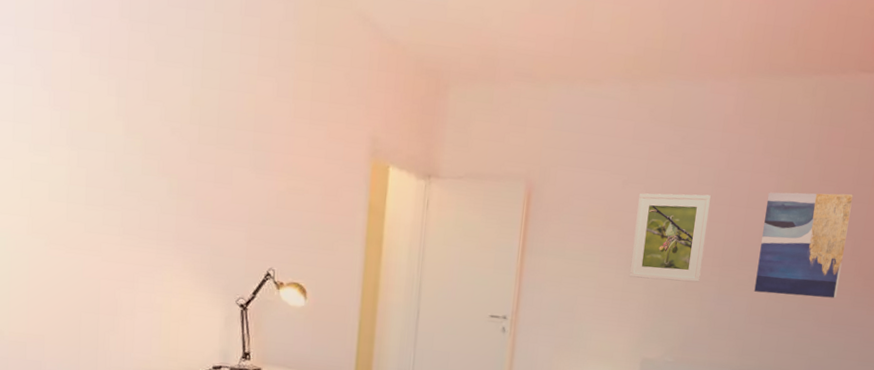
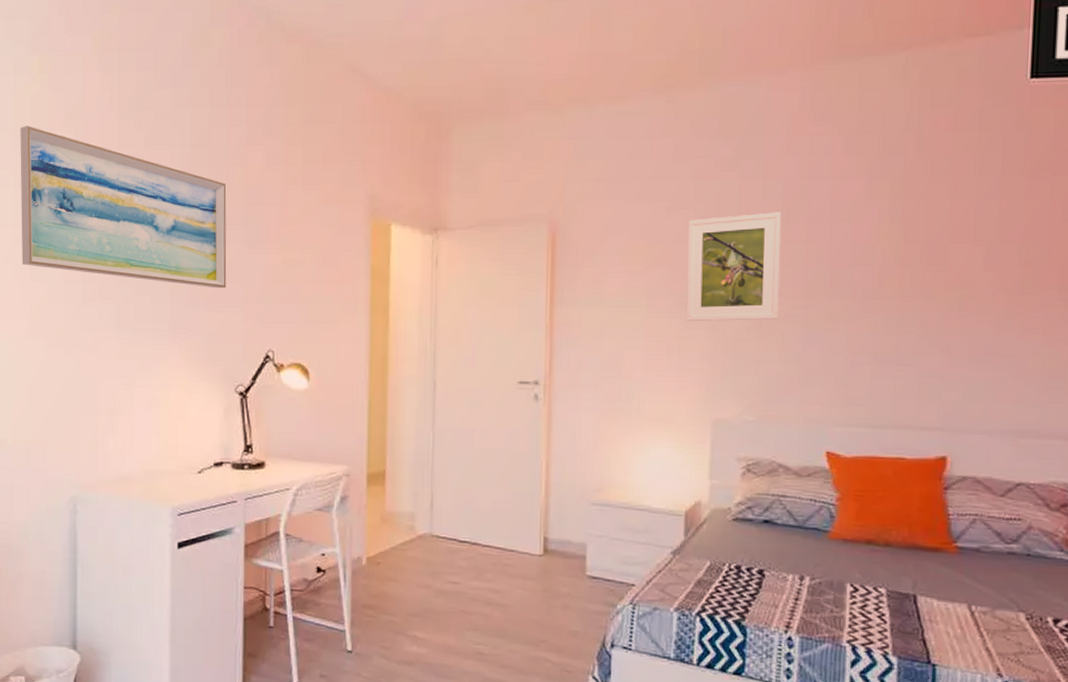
wall art: none [21,22,236,208] -> present [20,126,227,289]
wall art: present [754,192,853,299] -> none [854,188,977,325]

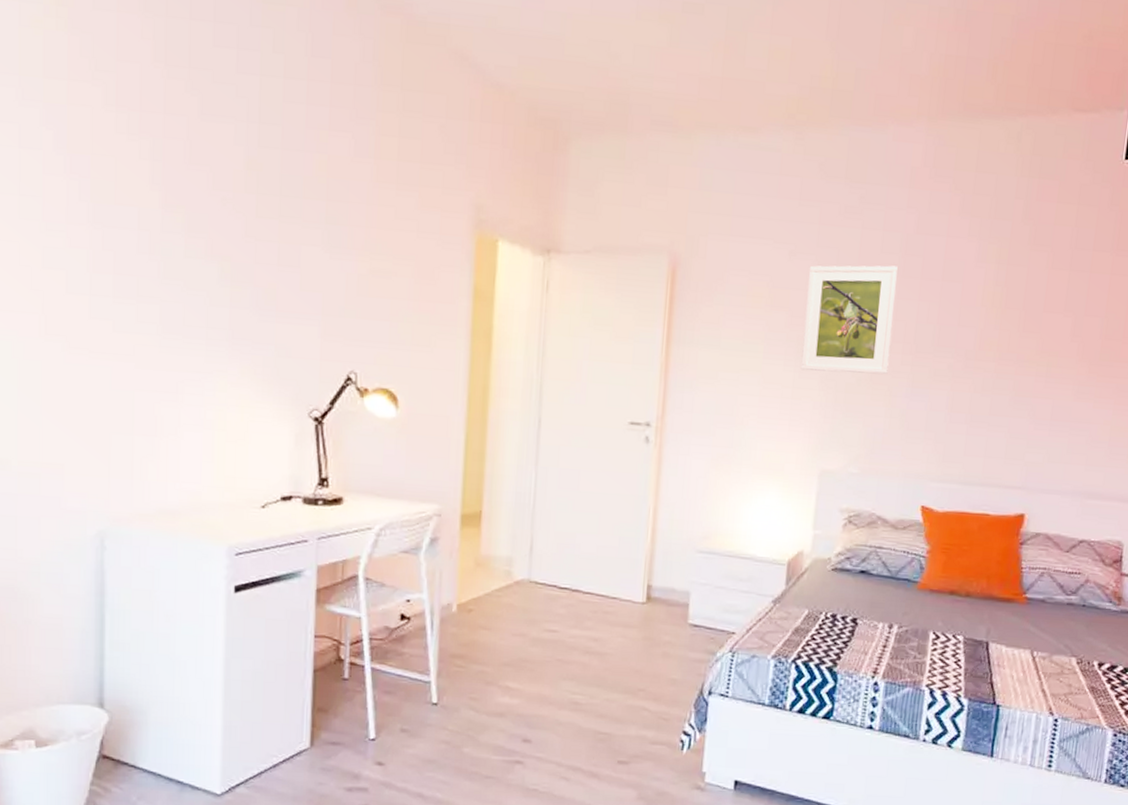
wall art: present [20,126,227,289] -> none [28,70,303,297]

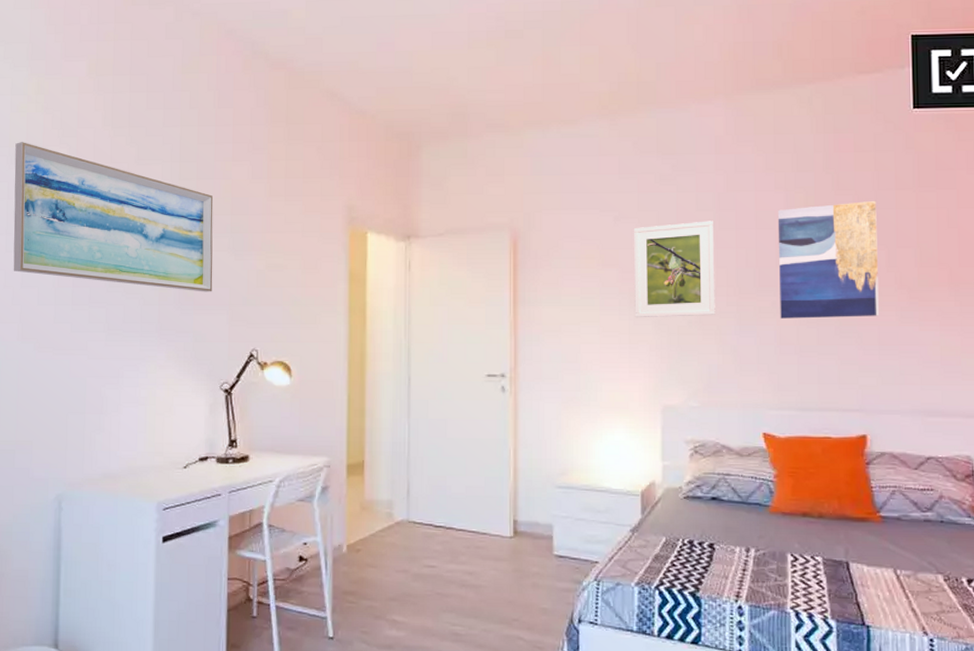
wall art: none [28,70,303,297] -> present [13,142,213,292]
wall art: none [955,260,1072,389] -> present [777,200,879,319]

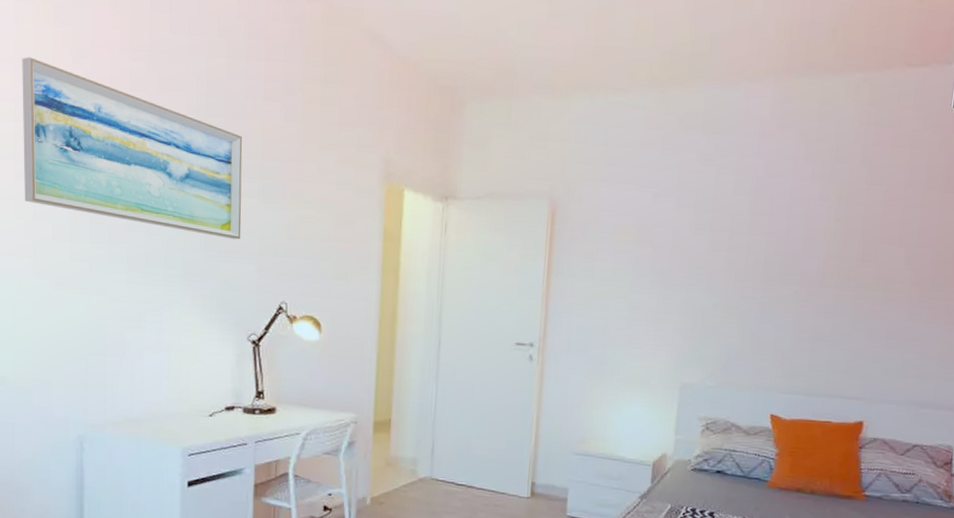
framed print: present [633,221,715,318] -> none [663,205,749,300]
wall art: present [777,200,879,319] -> none [800,197,905,312]

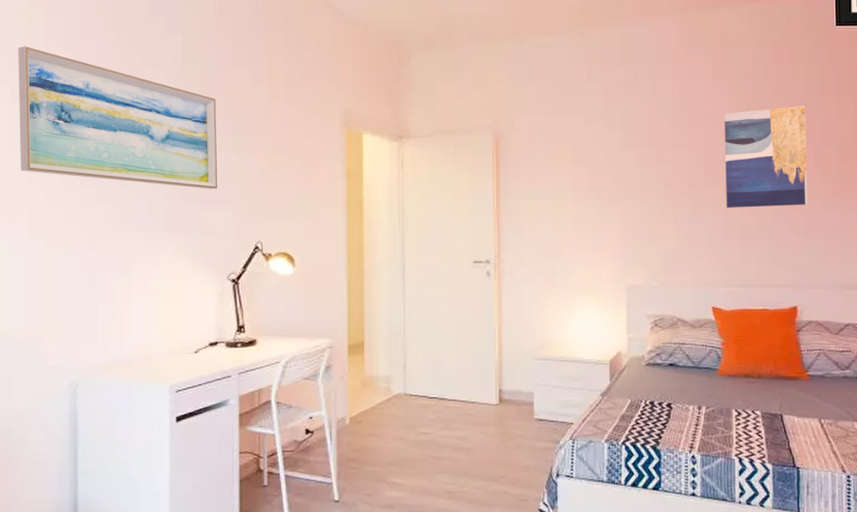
wall art: none [800,197,905,312] -> present [724,105,807,208]

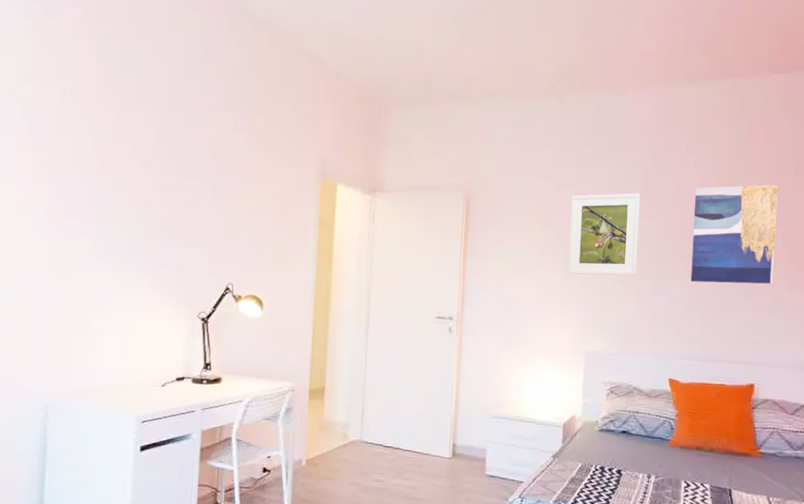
wall art: present [18,46,218,190] -> none [7,79,198,230]
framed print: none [601,123,672,209] -> present [568,193,640,276]

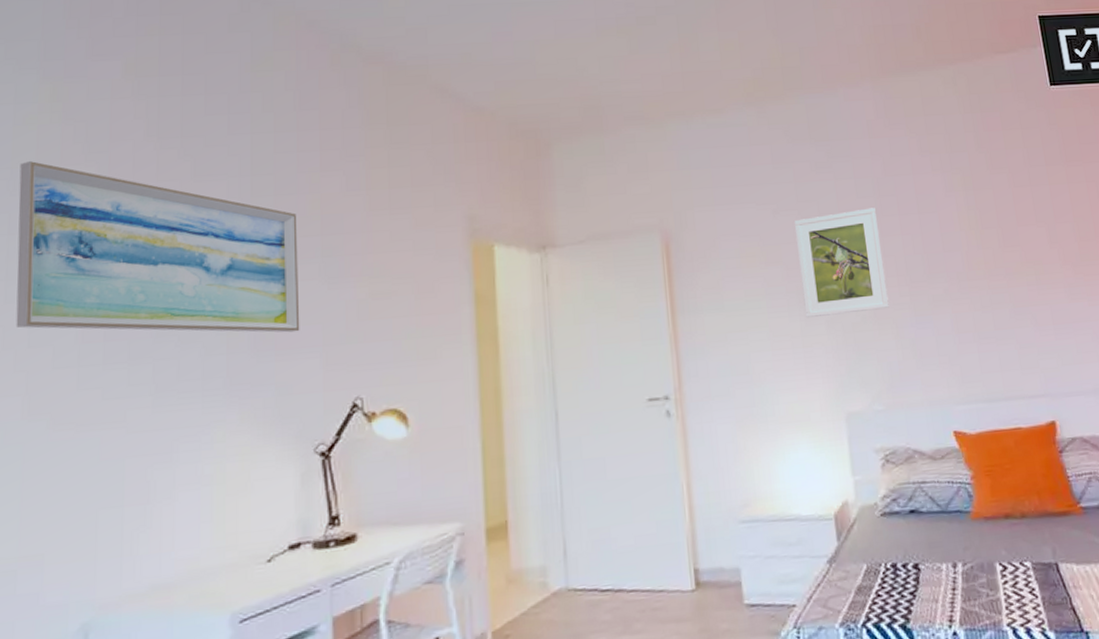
wall art: none [7,79,198,230] -> present [16,161,300,333]
wall art: present [691,184,778,284] -> none [937,177,1049,306]

